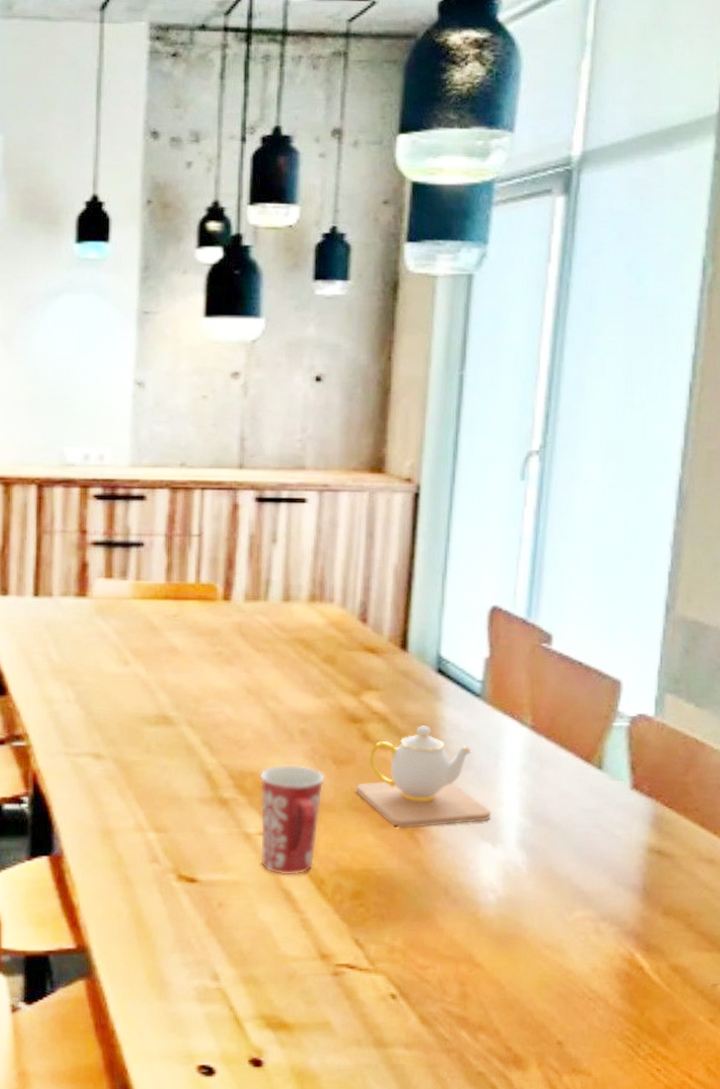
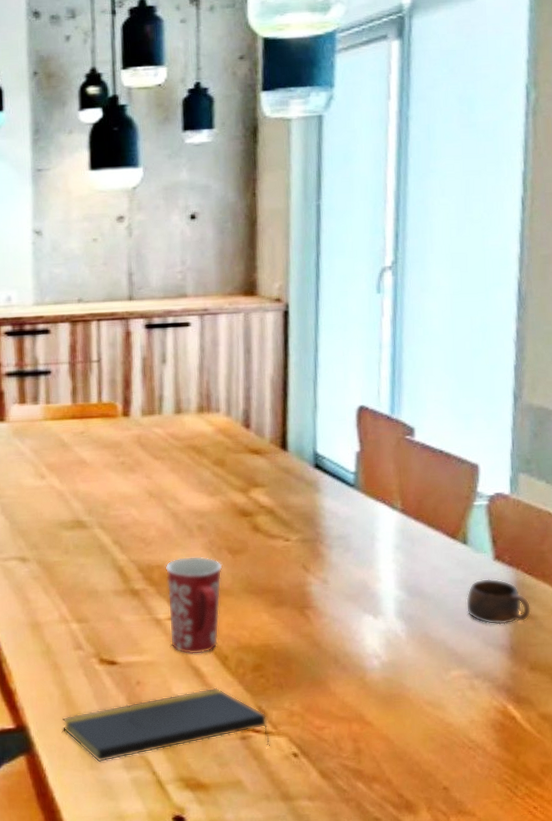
notepad: none [130,915,365,993] -> present [62,687,270,763]
teapot: present [356,726,491,828] -> none [250,515,371,606]
cup: none [596,810,669,862] -> present [465,578,532,625]

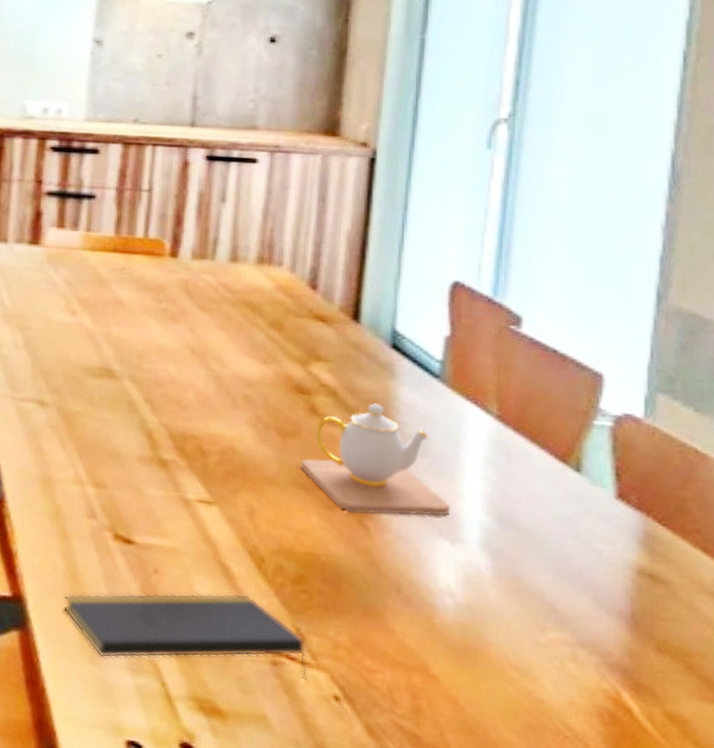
mug: present [165,556,223,654] -> none [199,430,269,550]
teapot: none [250,515,371,606] -> present [301,403,450,516]
cup: present [465,578,532,625] -> none [573,520,663,586]

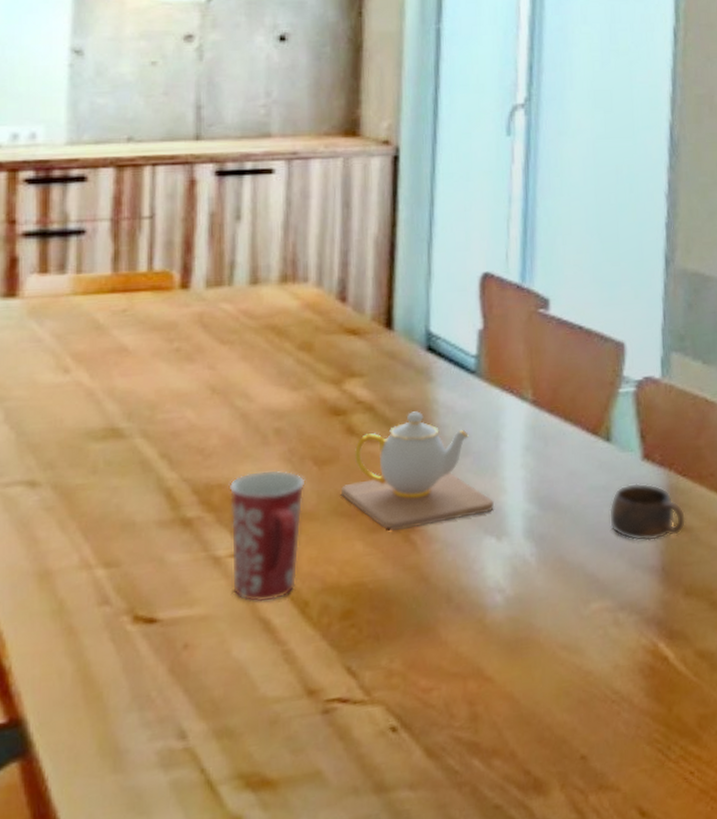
notepad: present [64,593,306,681] -> none [76,644,361,763]
mug: none [199,430,269,550] -> present [229,469,306,603]
cup: none [573,520,663,586] -> present [608,483,686,541]

